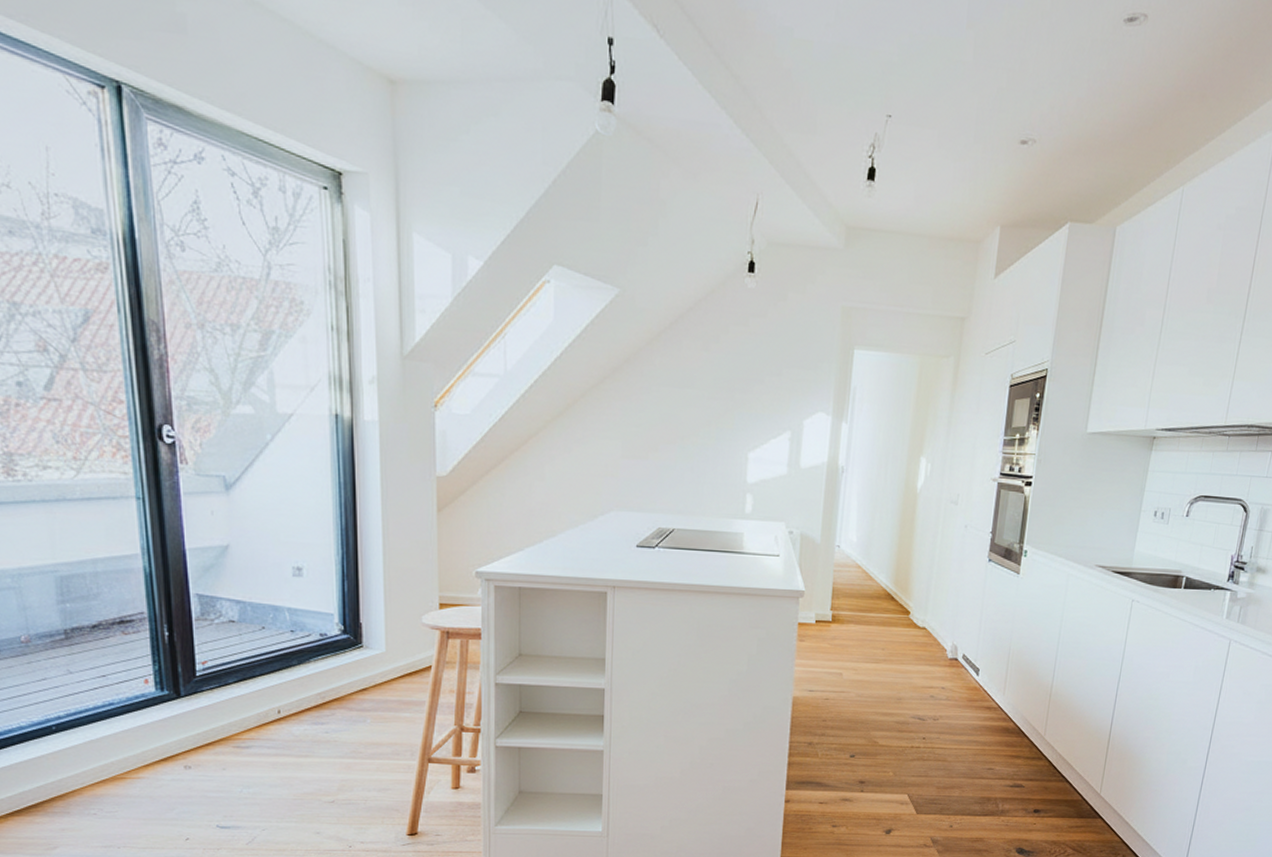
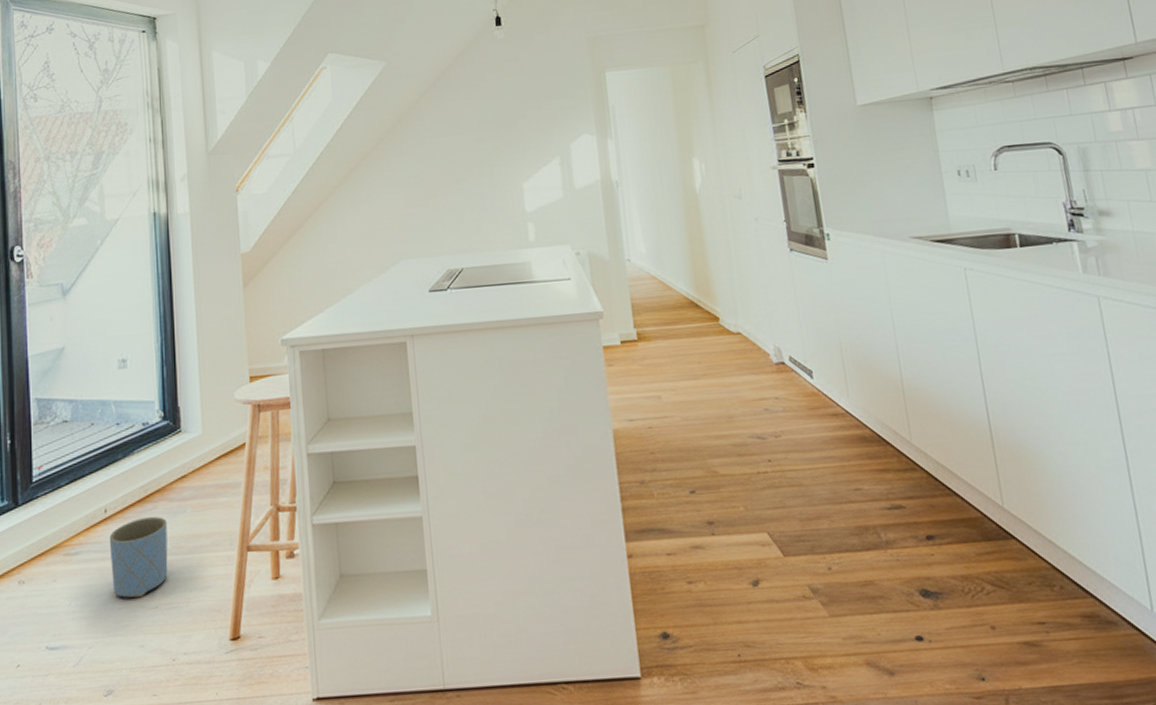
planter: none [283,722,346,792] -> present [109,517,168,598]

